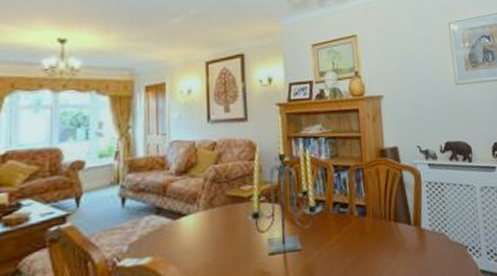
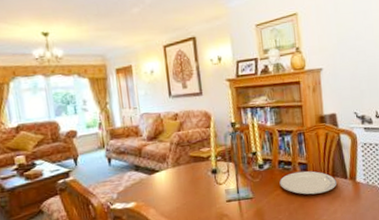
plate: none [333,214,400,245] -> present [279,170,337,195]

